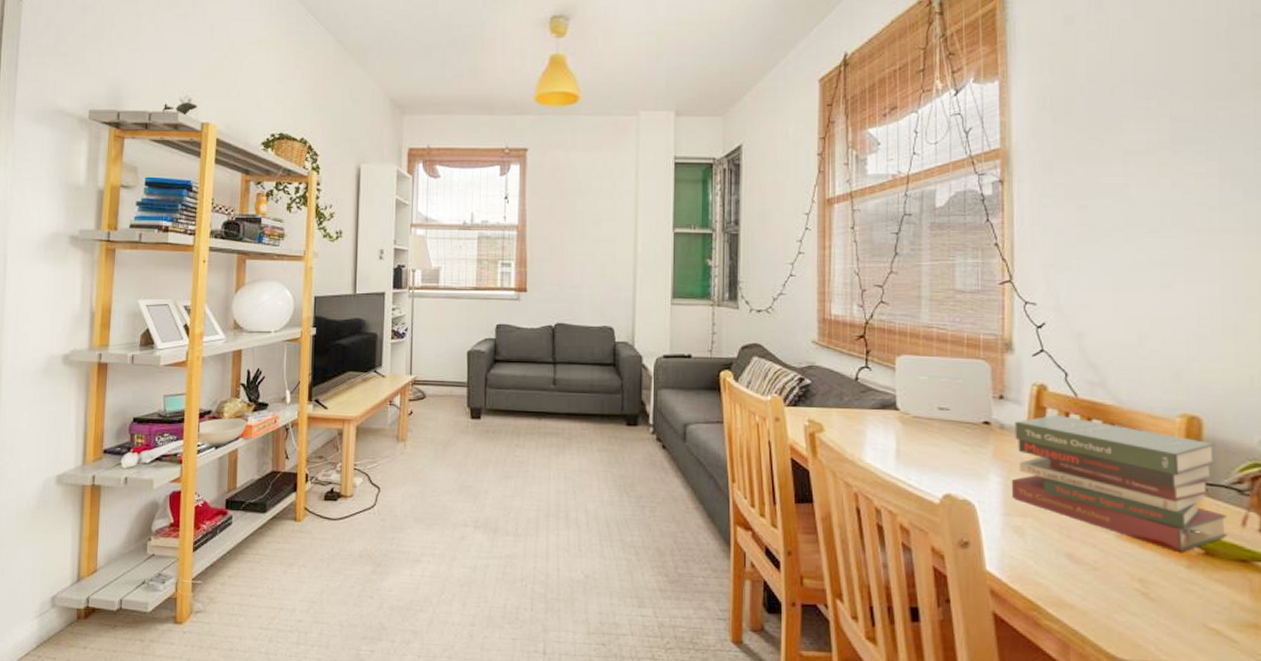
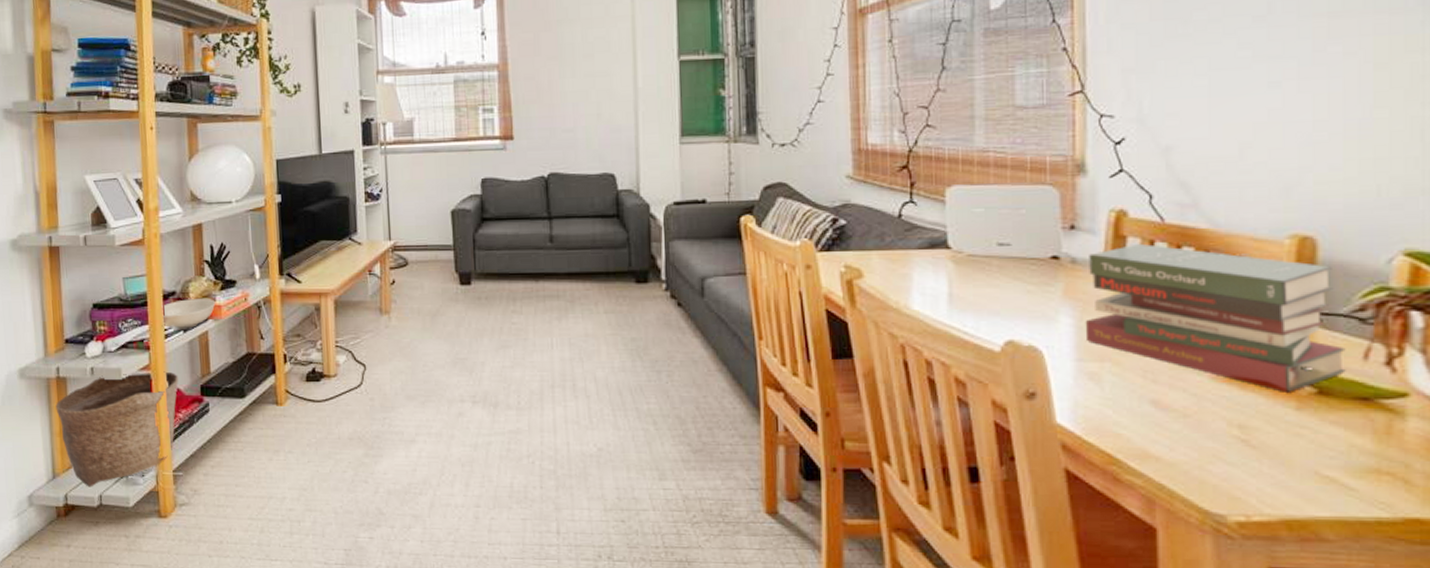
basket: none [87,484,207,592] -> present [55,371,179,487]

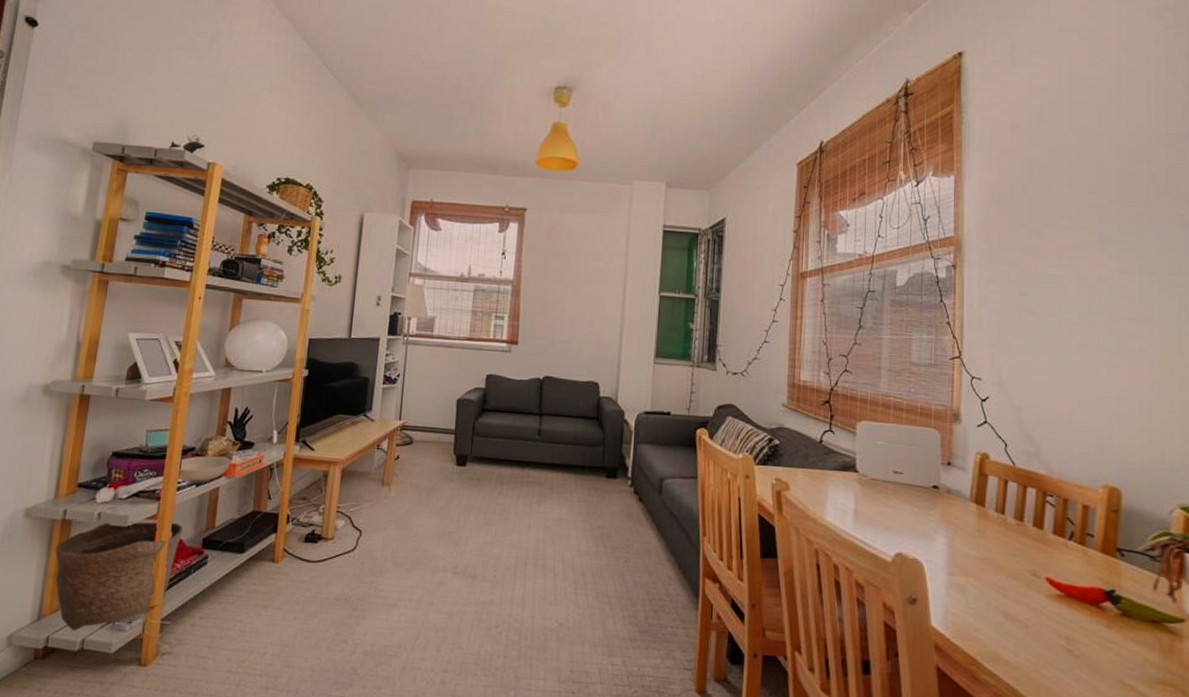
books: present [1085,243,1346,392] -> none [955,481,1141,613]

